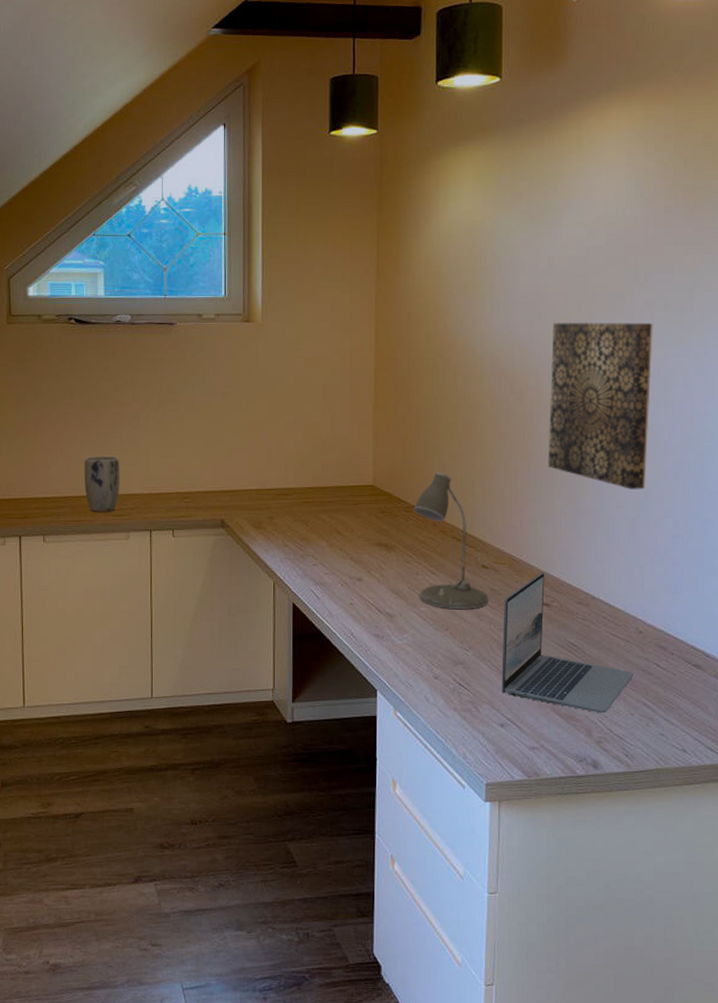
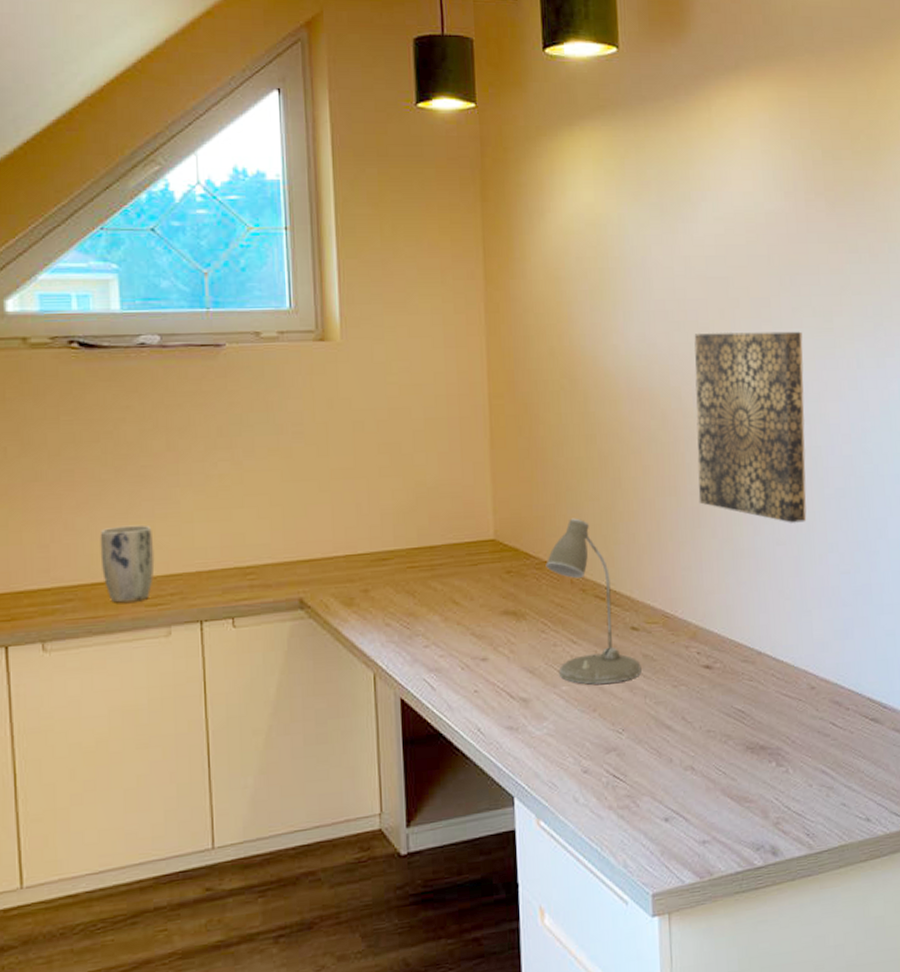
laptop: present [501,573,634,714] -> none [659,629,810,790]

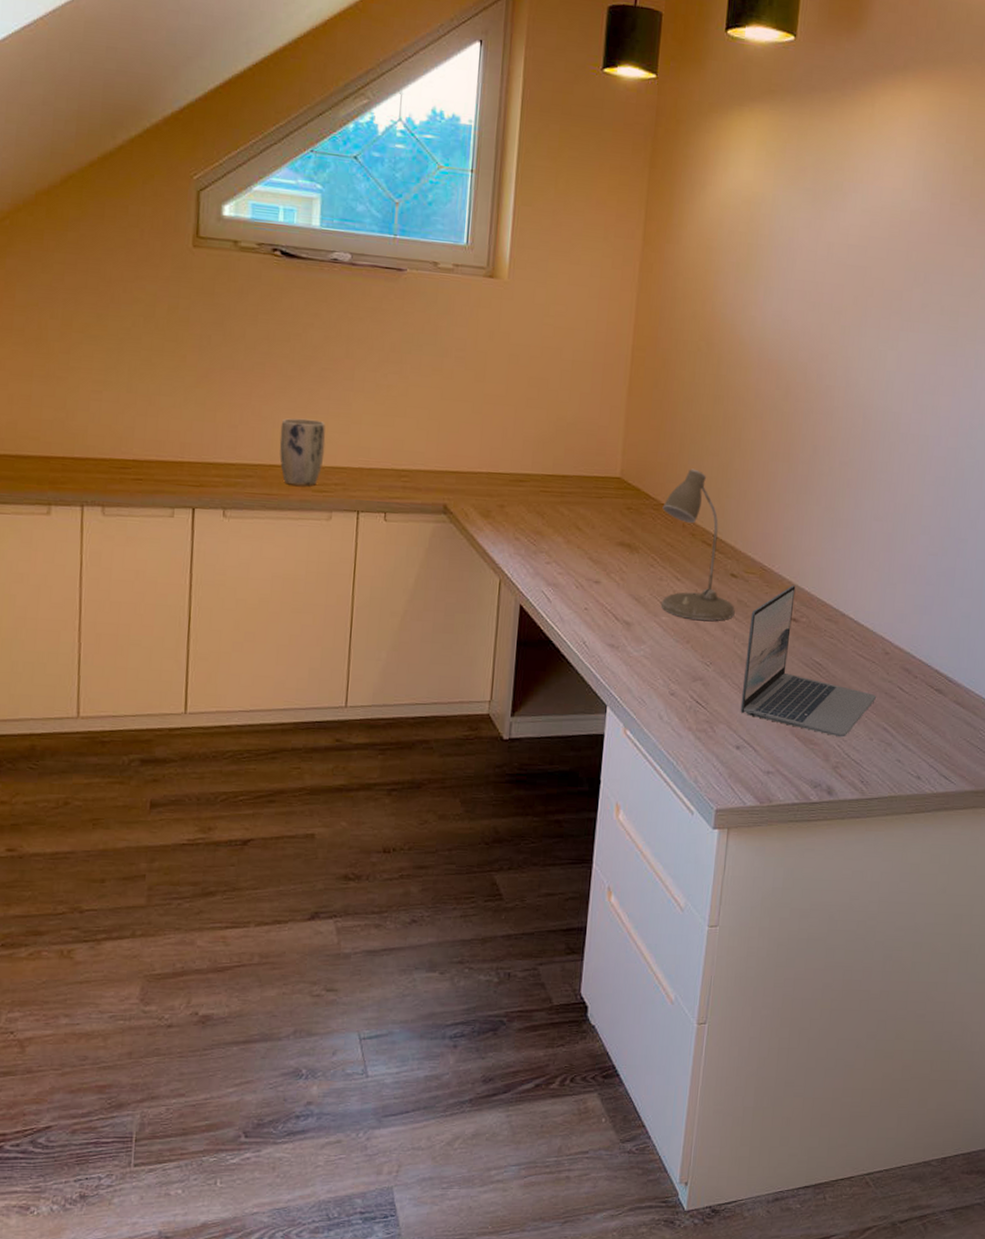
laptop: none [659,629,810,790] -> present [740,585,877,738]
wall art: present [694,331,807,523] -> none [808,316,928,503]

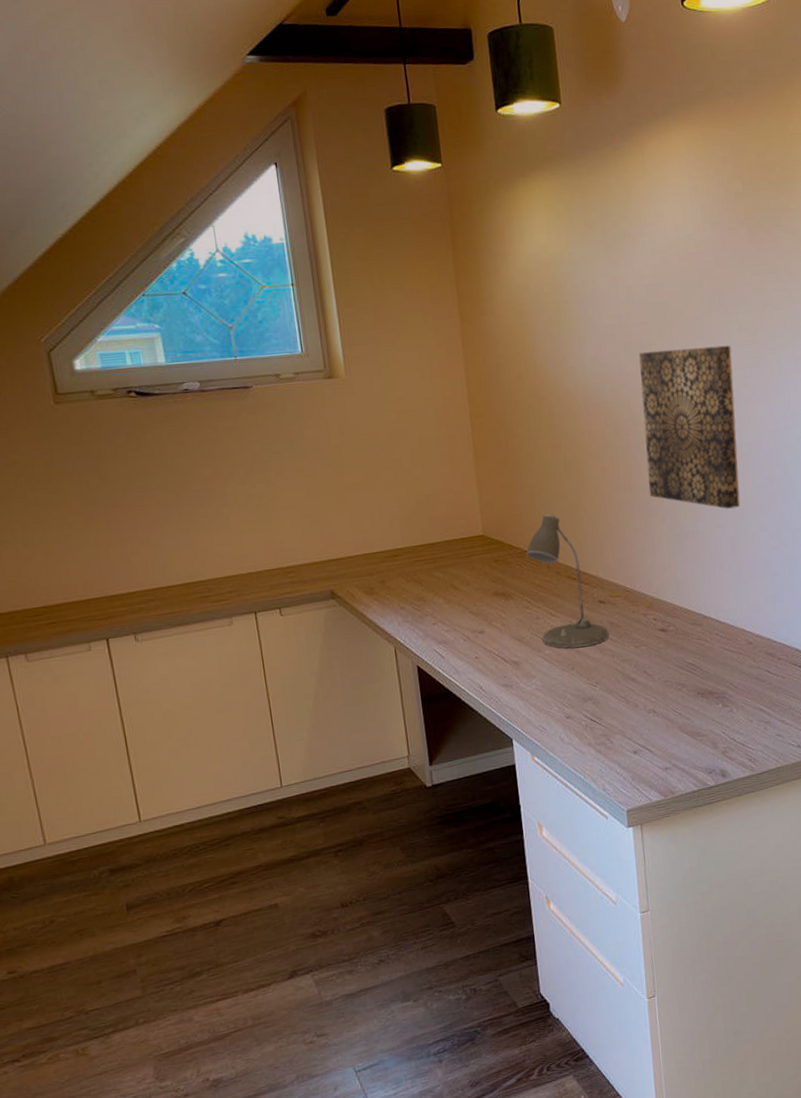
plant pot: present [279,418,326,486] -> none [169,538,215,601]
laptop: present [740,585,877,738] -> none [623,600,749,726]
wall art: none [808,316,928,503] -> present [639,345,741,509]

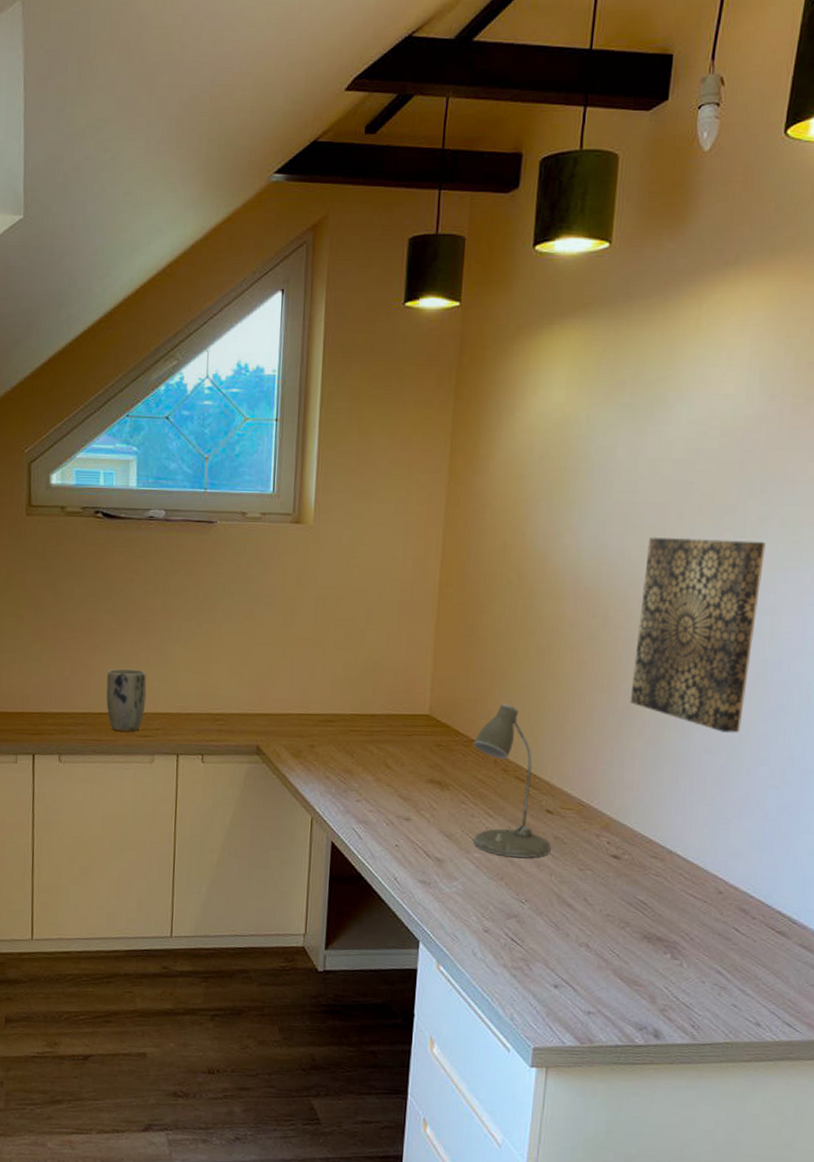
plant pot: none [169,538,215,601] -> present [106,668,147,732]

